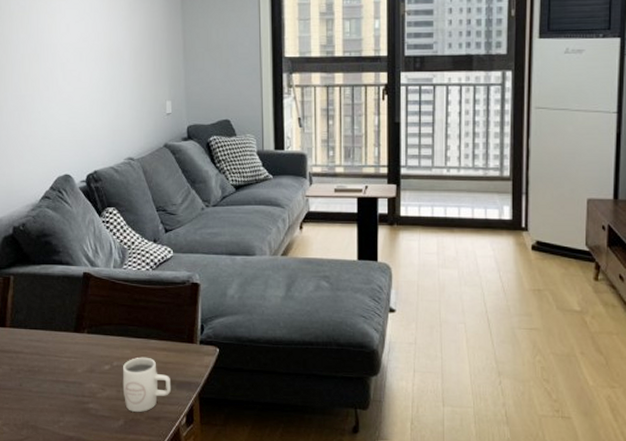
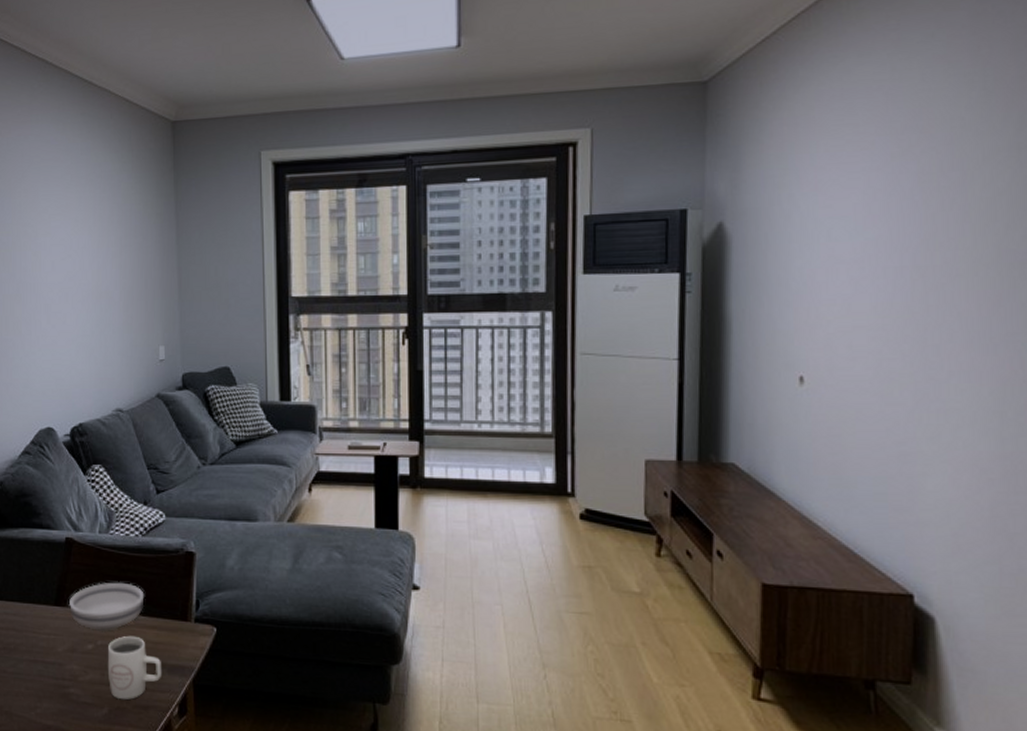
bowl: none [87,310,155,355] -> present [68,582,145,632]

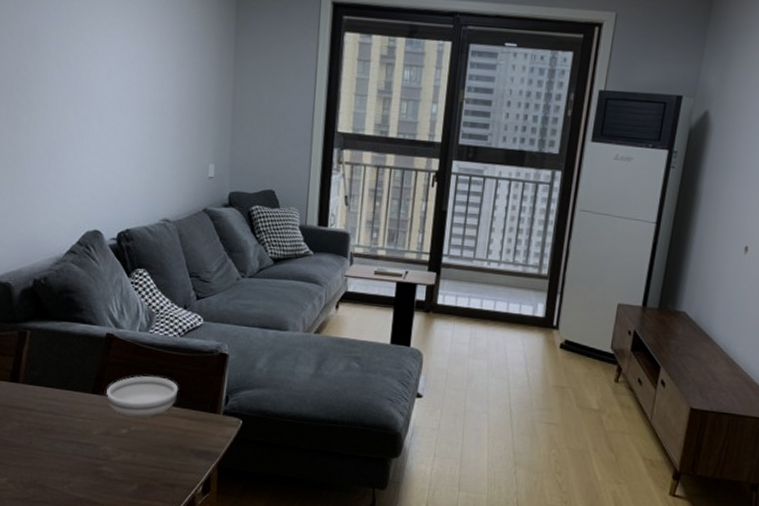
mug: present [107,635,163,700] -> none [139,423,190,478]

